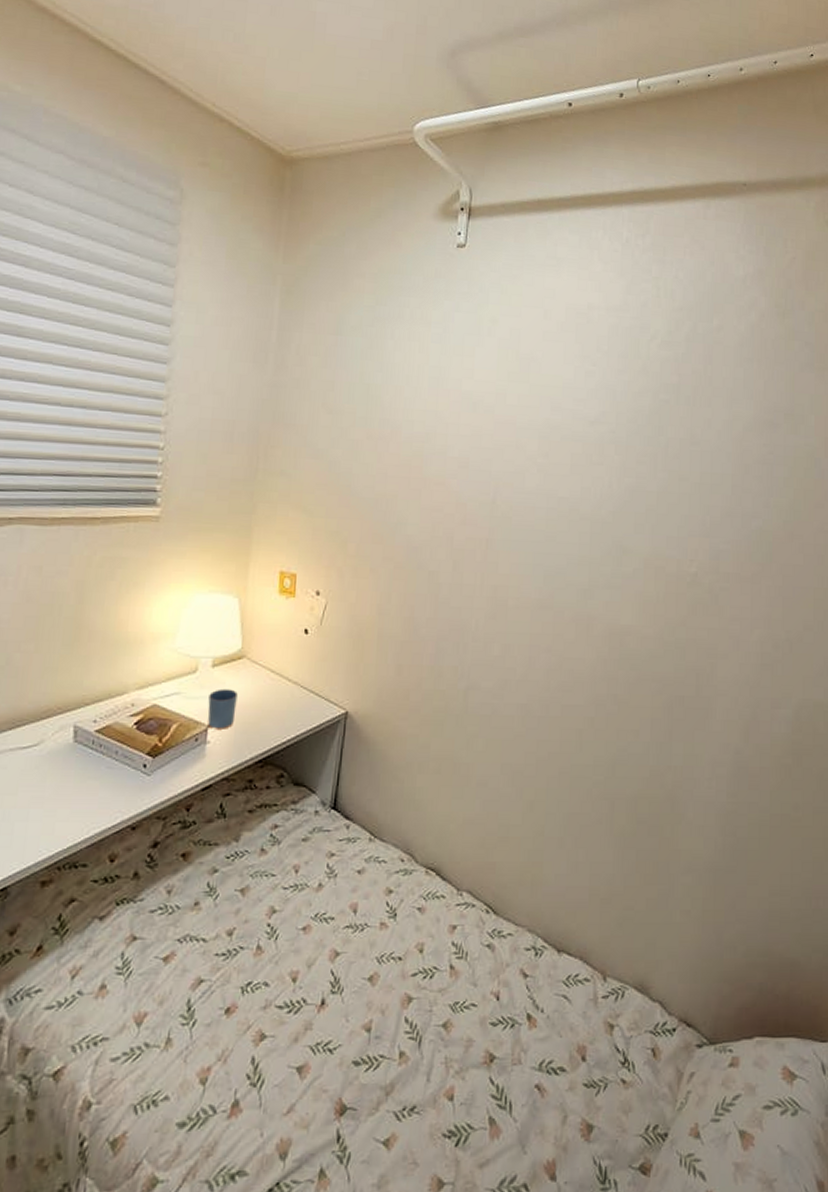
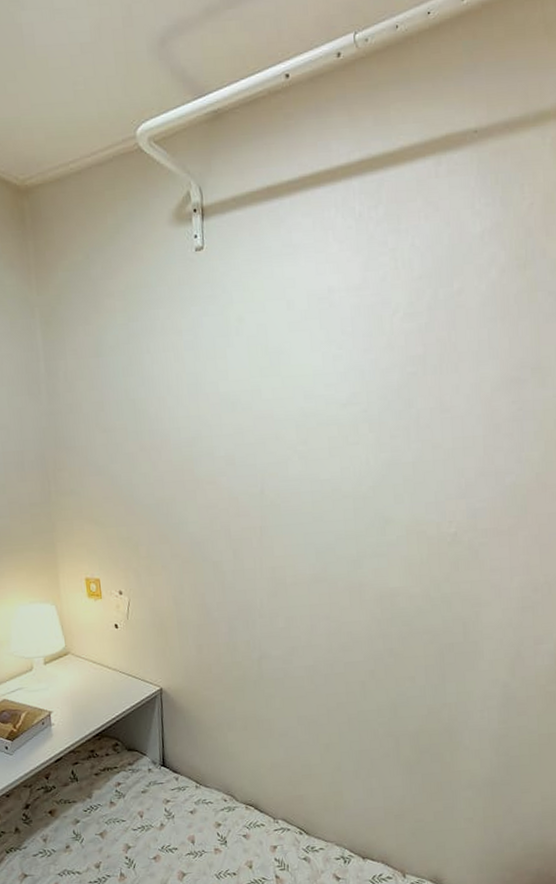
mug: present [207,688,238,729] -> none [46,680,71,714]

